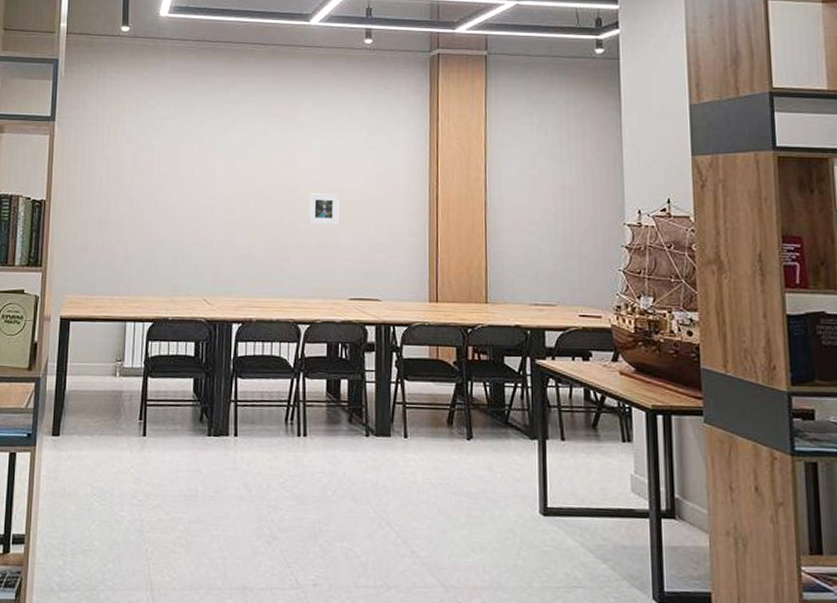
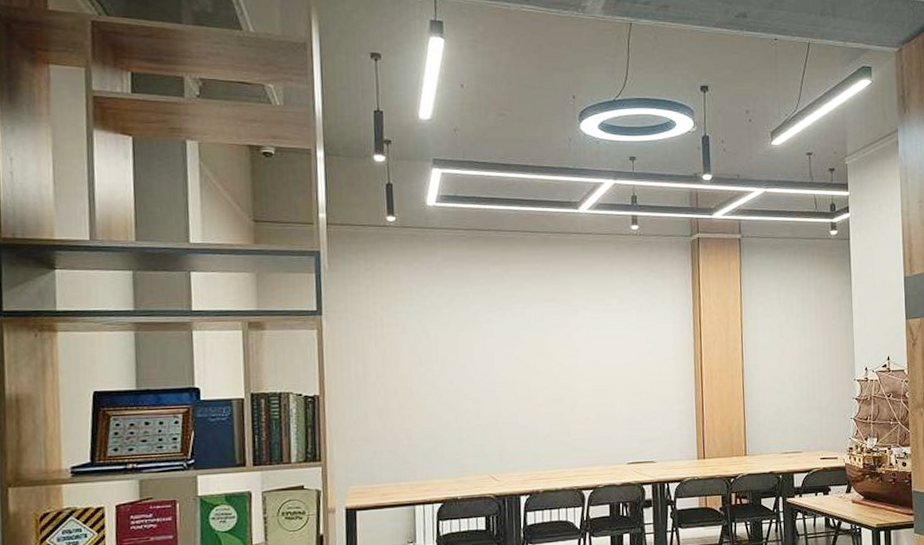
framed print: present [309,193,339,225] -> none [586,370,615,399]

